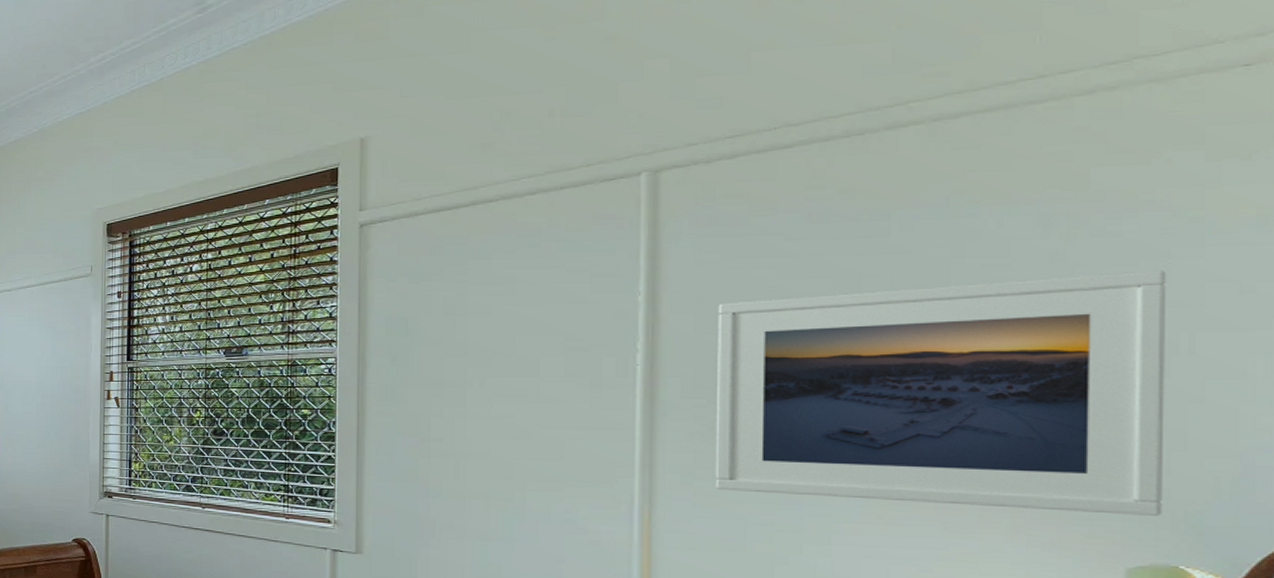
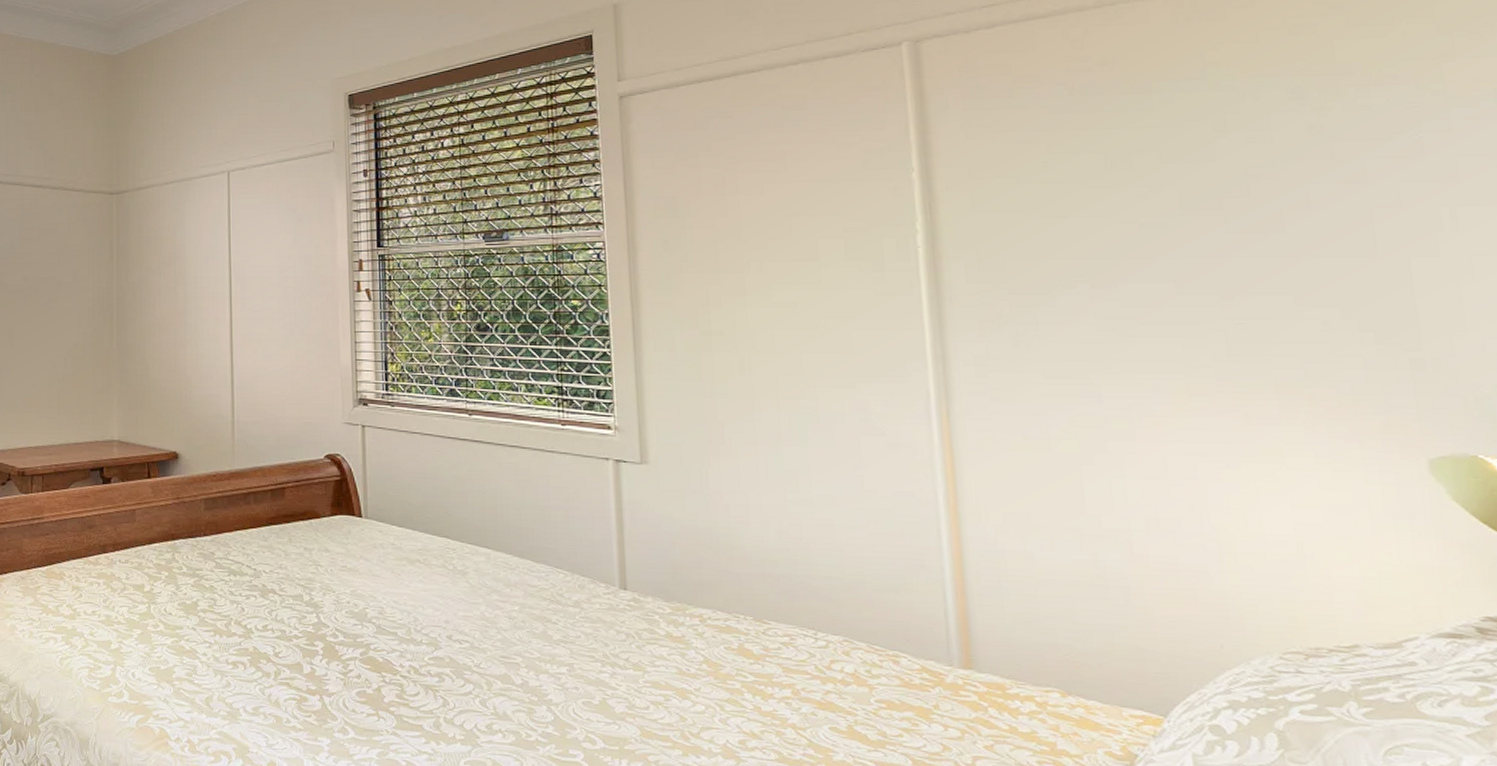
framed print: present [715,270,1167,516] -> none [993,144,1454,402]

